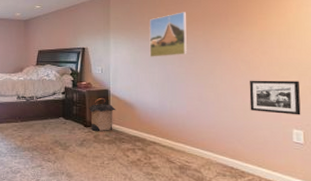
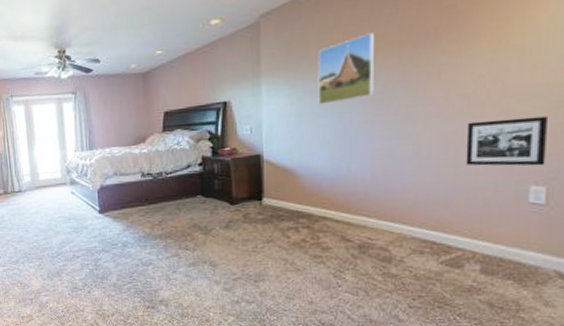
laundry hamper: present [88,98,116,131] -> none [234,166,272,209]

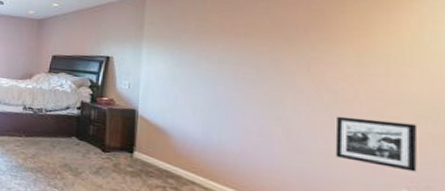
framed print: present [317,33,374,105] -> none [193,20,247,76]

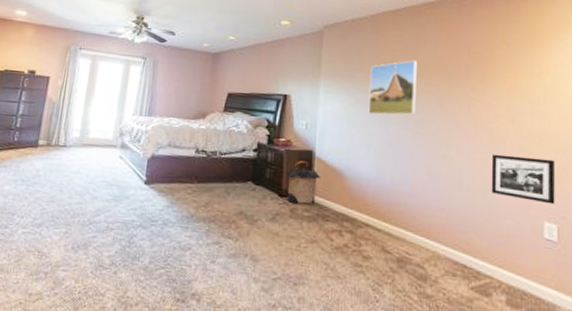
laundry hamper: none [108,119,145,160] -> present [285,161,321,205]
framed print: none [193,20,247,76] -> present [368,60,417,115]

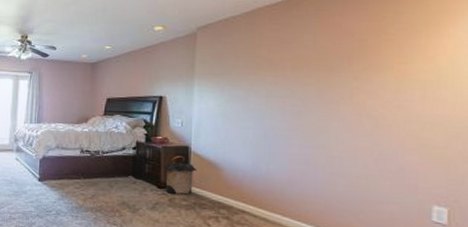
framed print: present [368,60,417,115] -> none [243,54,294,110]
picture frame: present [491,154,556,205] -> none [374,141,449,189]

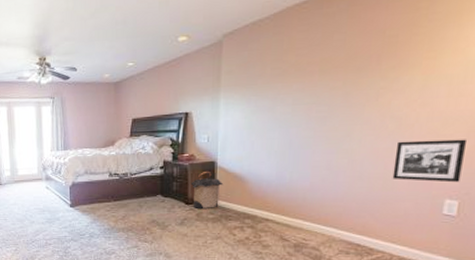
picture frame: none [374,141,449,189] -> present [392,139,468,183]

